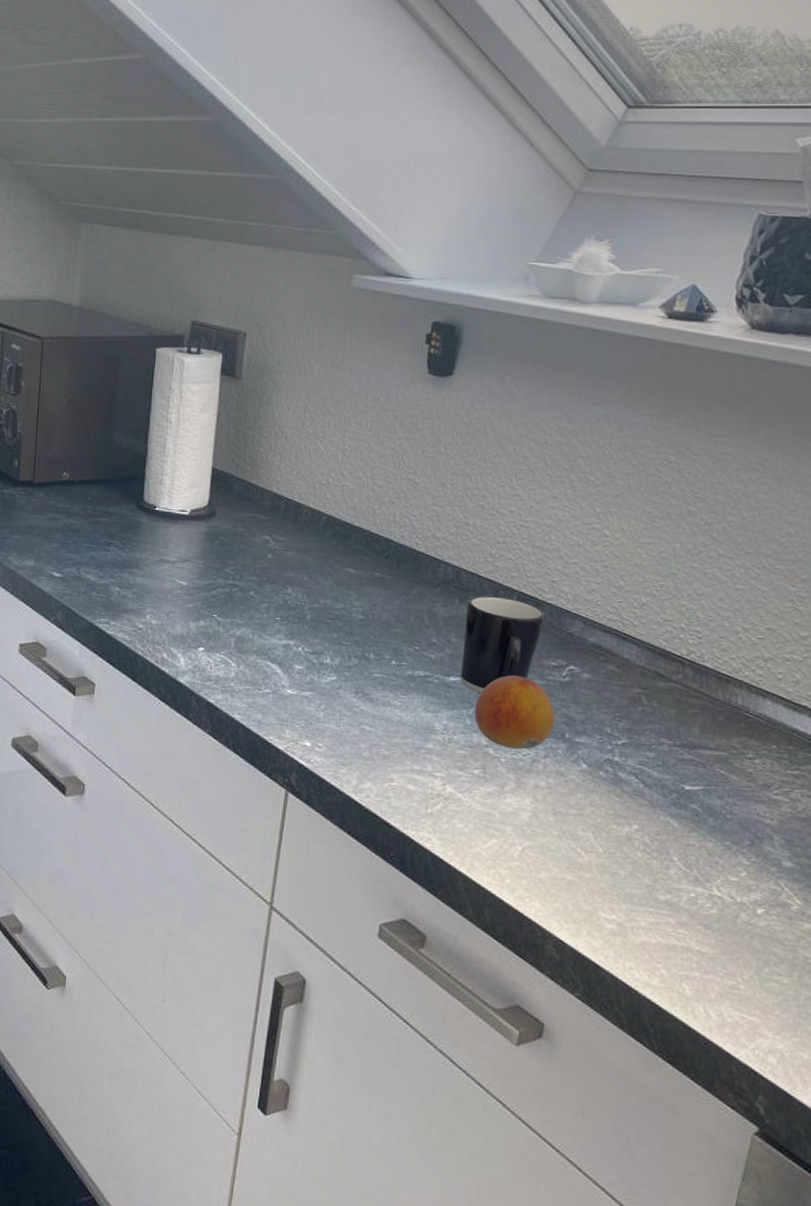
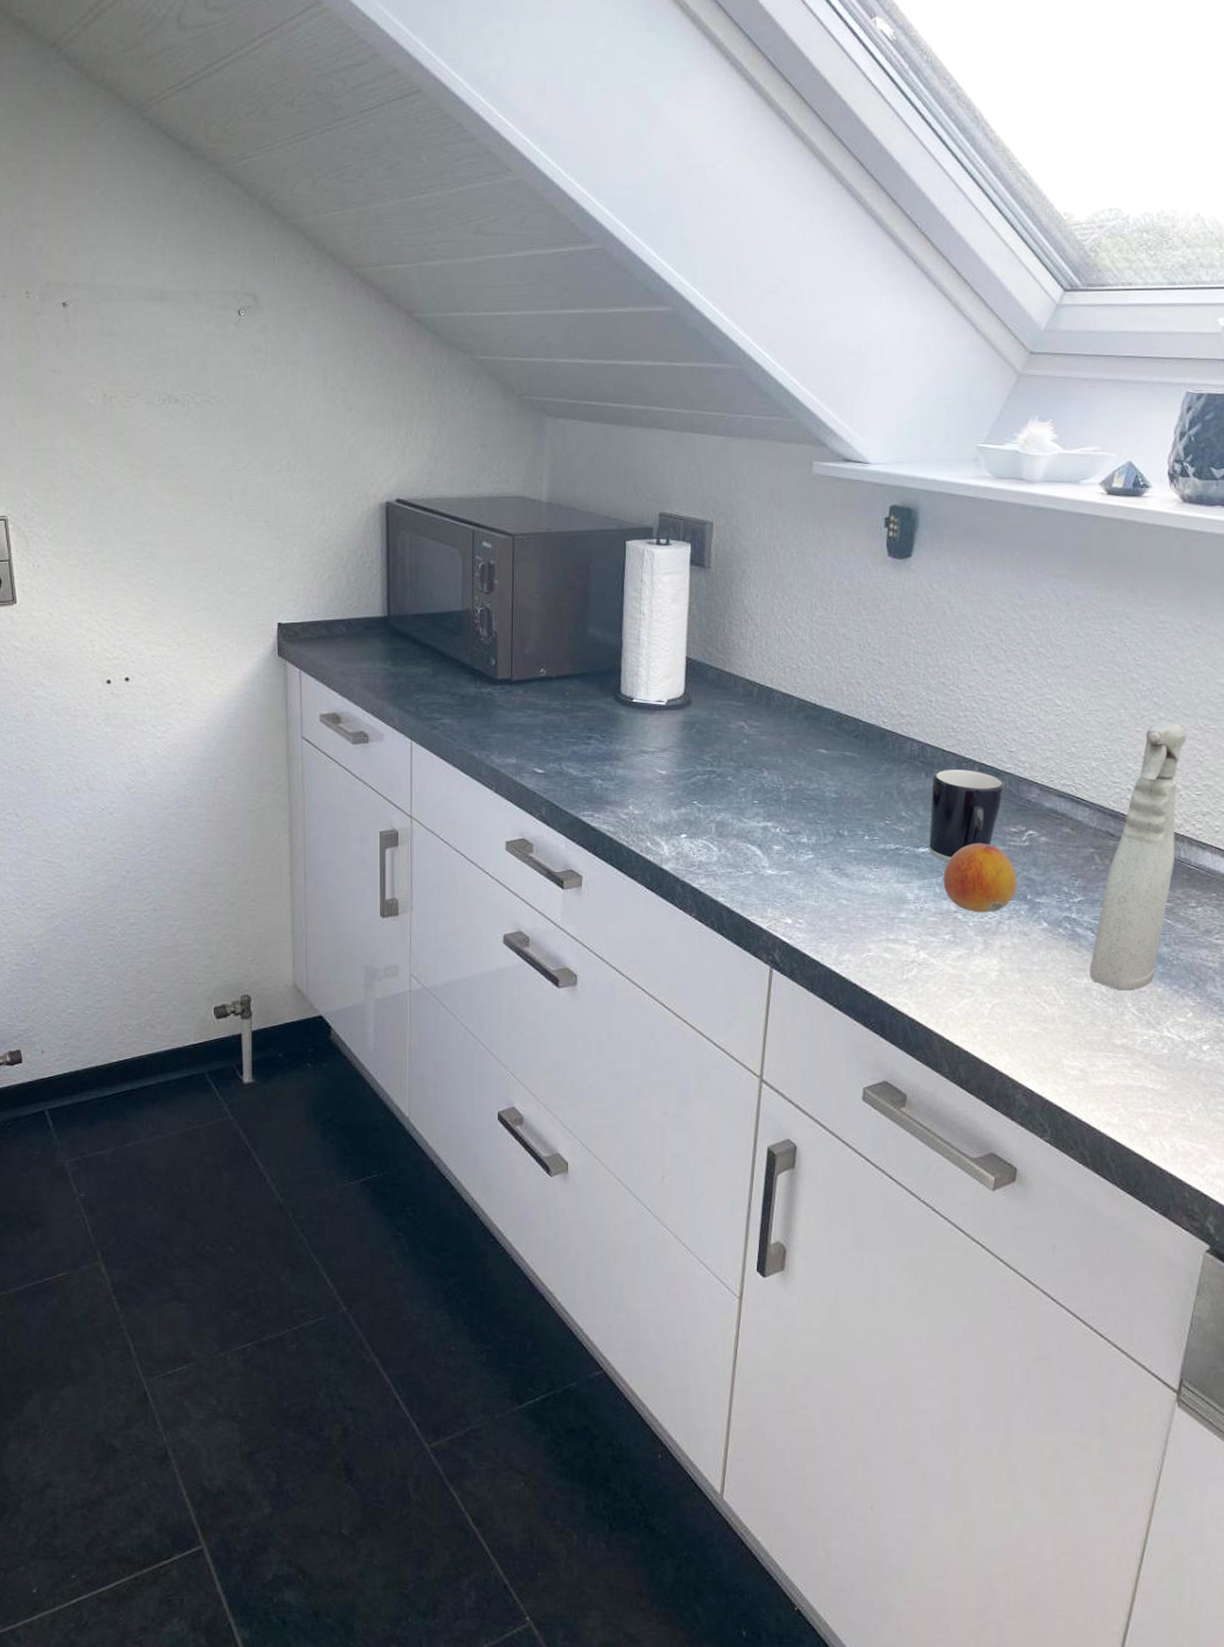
spray bottle: none [632,558,748,843] -> present [1089,721,1186,991]

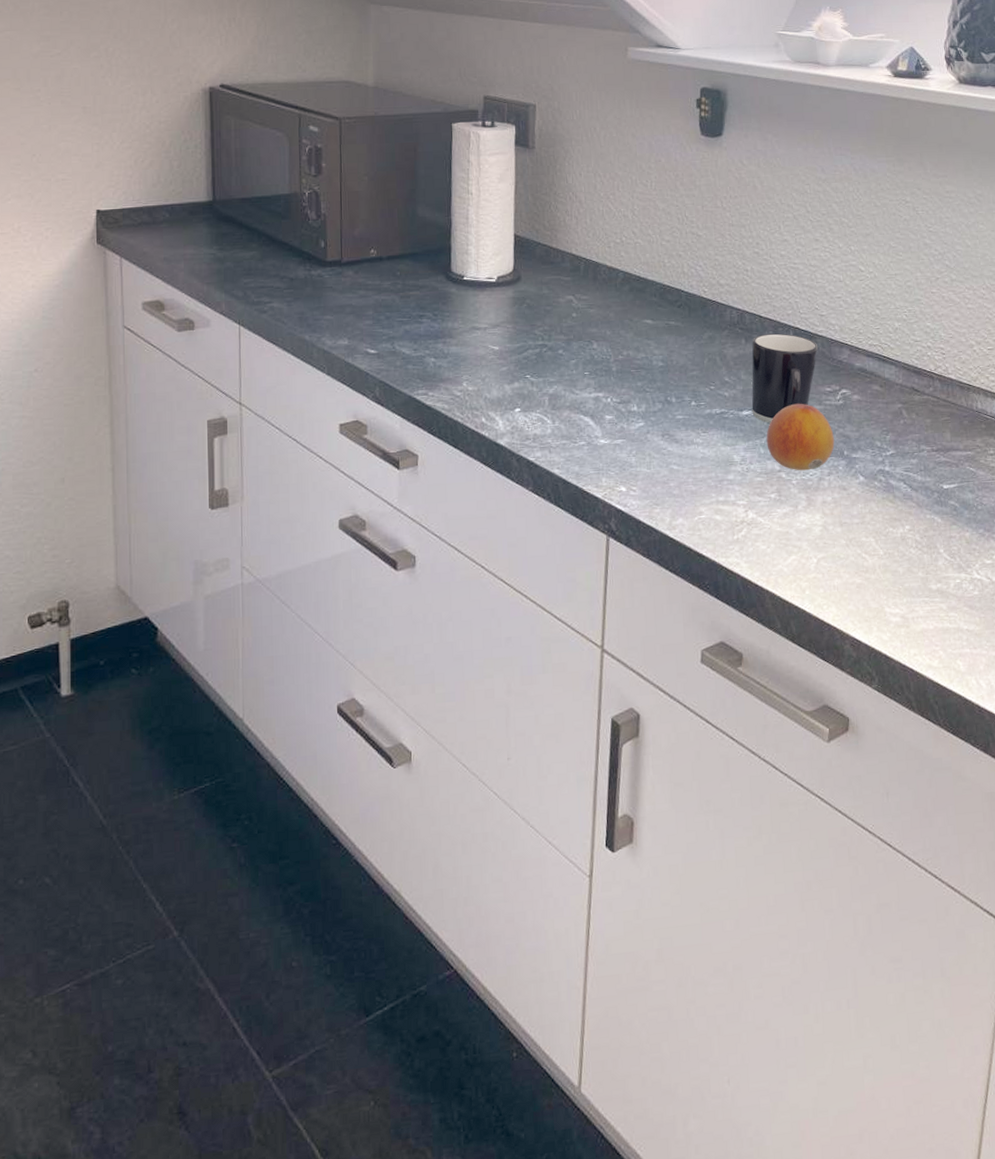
spray bottle: present [1089,721,1186,991] -> none [904,282,976,538]

